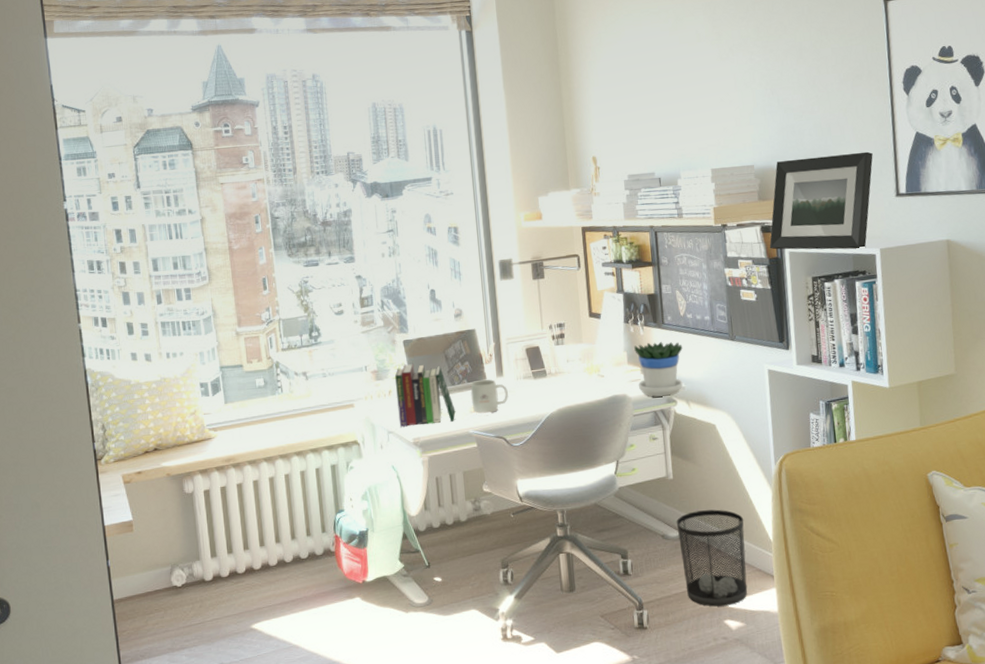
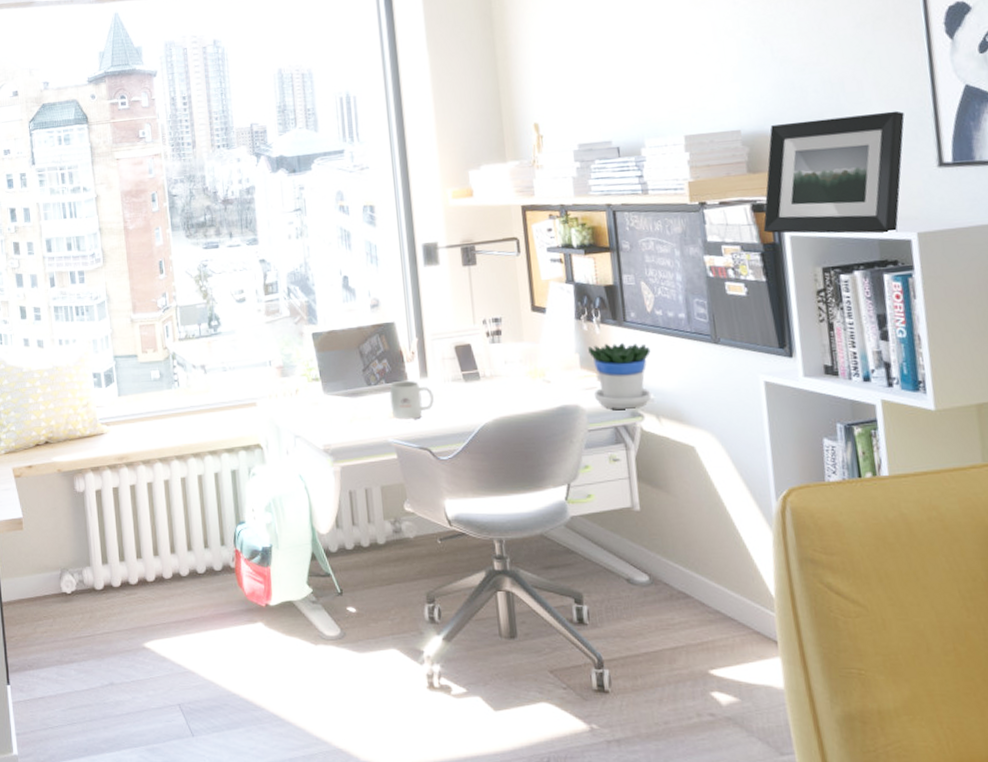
books: present [394,363,456,427] -> none [302,359,372,431]
waste bin: present [676,509,748,607] -> none [645,552,742,674]

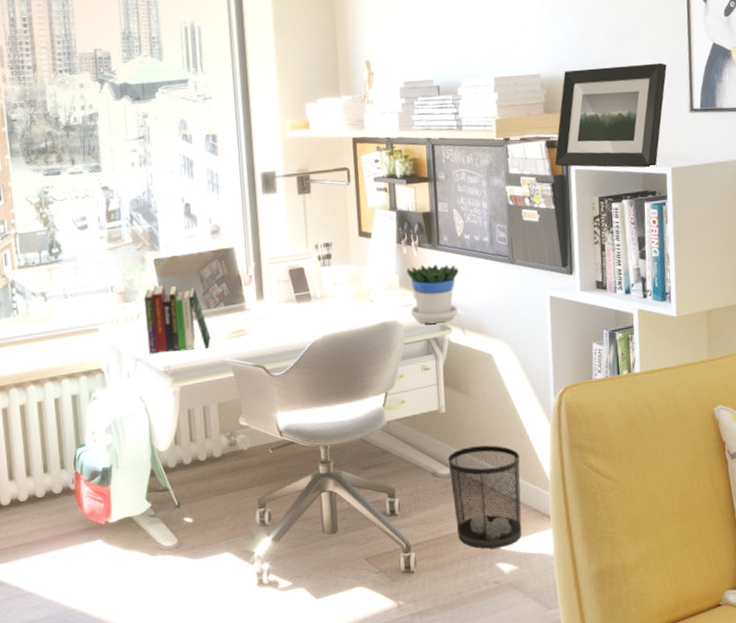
books: none [302,359,372,431] -> present [143,284,211,354]
mug: present [389,380,434,421] -> none [227,302,269,341]
waste bin: none [645,552,742,674] -> present [447,445,522,549]

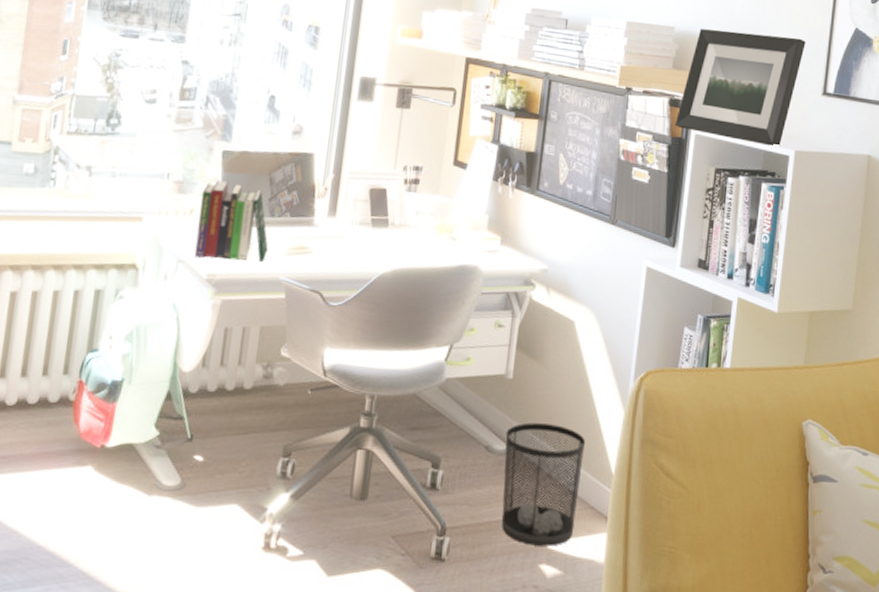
flowerpot: present [407,264,459,325] -> none [494,208,555,278]

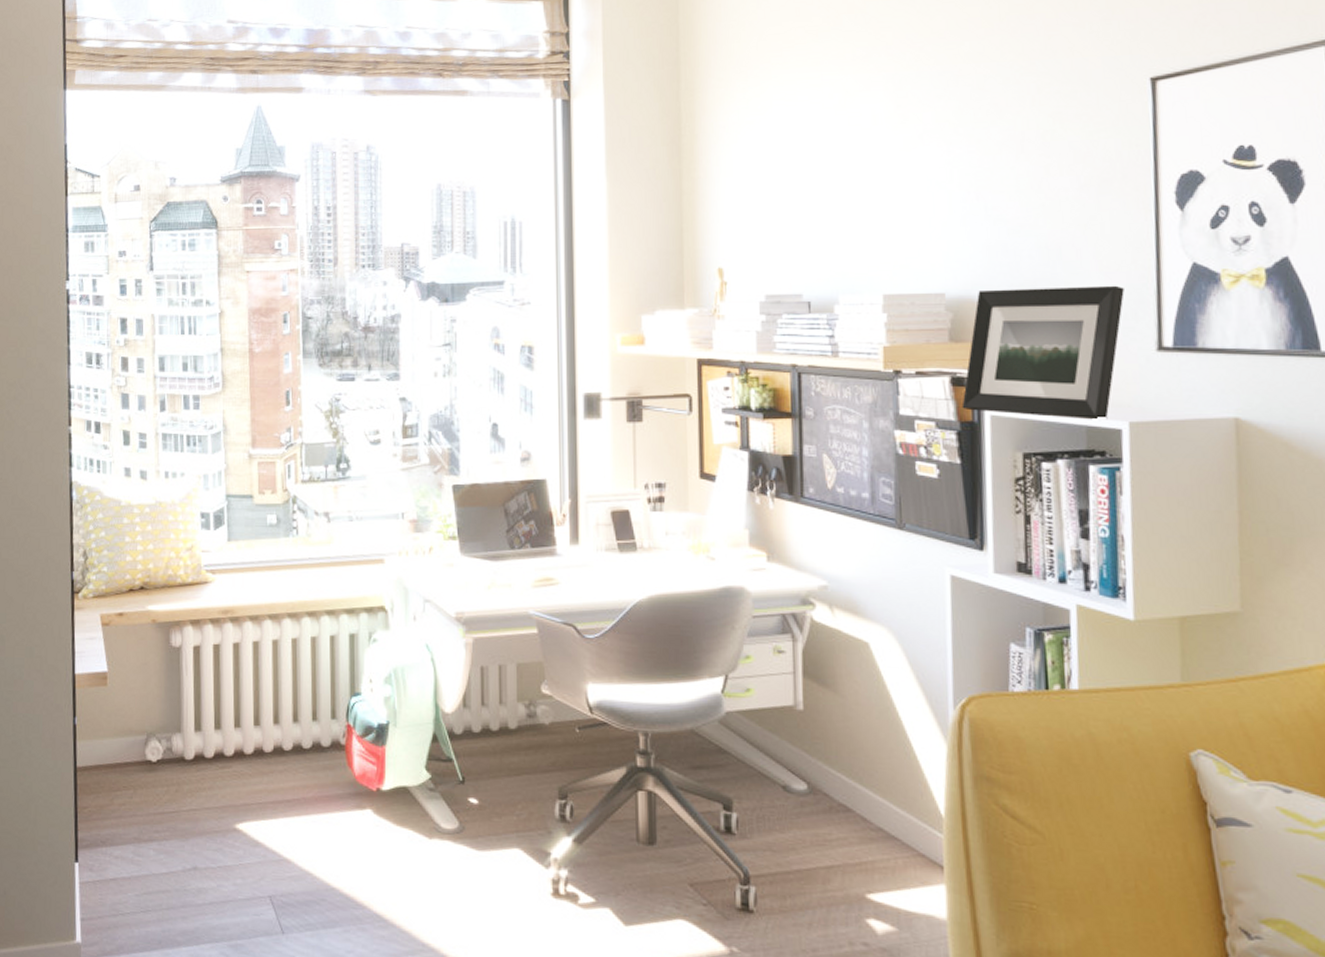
books: present [194,179,269,262] -> none [438,514,513,597]
waste bin: present [501,422,586,546] -> none [804,759,904,899]

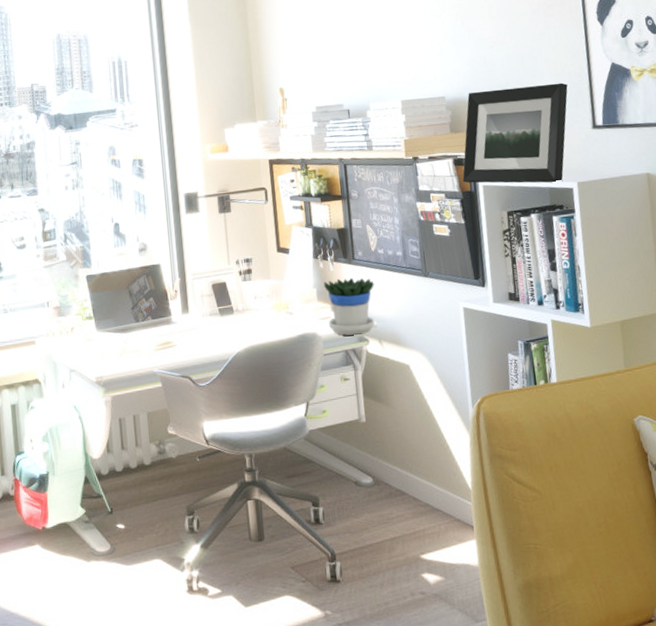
flowerpot: none [759,520,828,597] -> present [324,278,375,336]

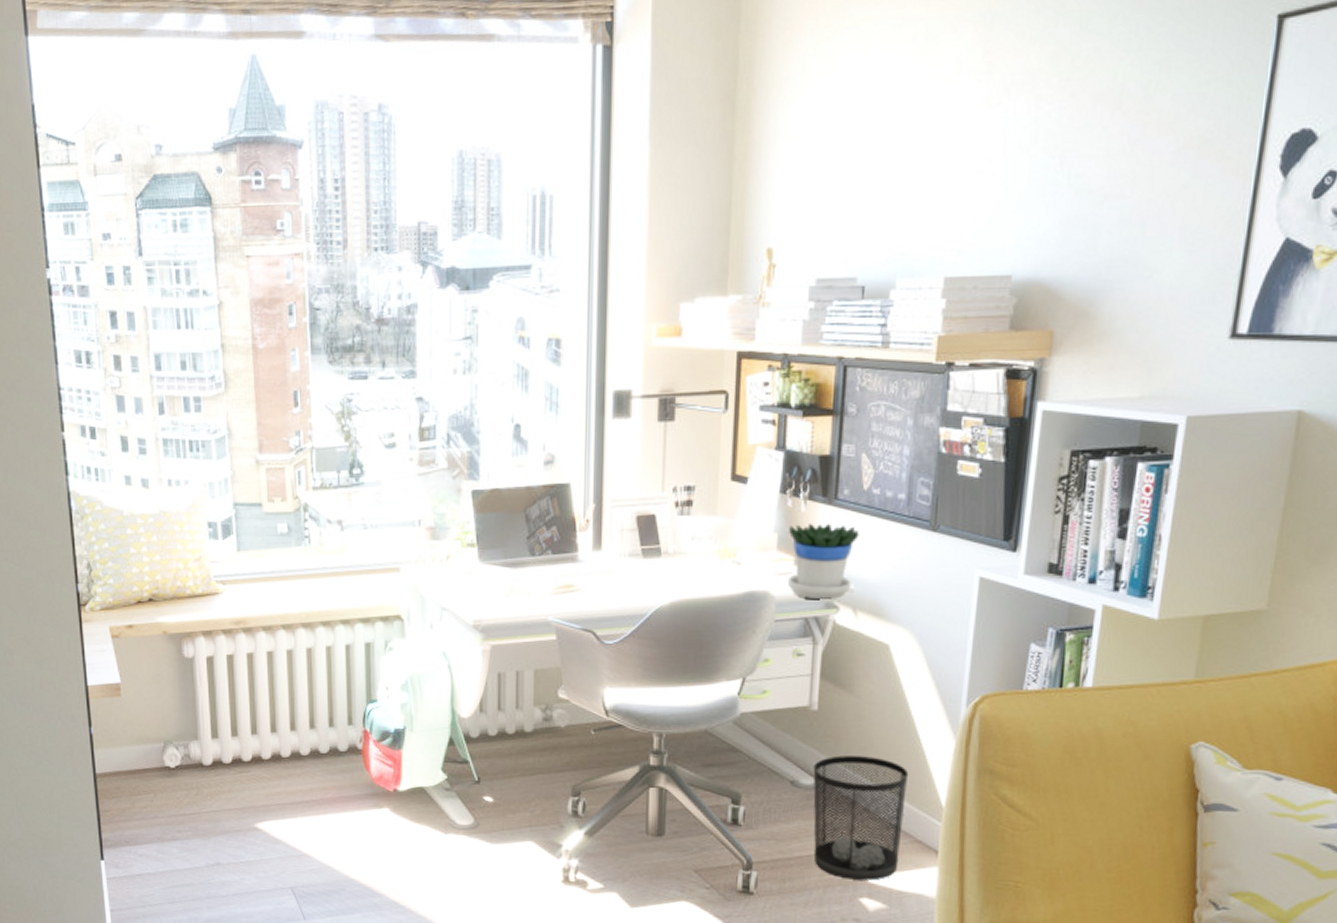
waste bin: none [369,454,446,559] -> present [813,755,909,881]
picture frame: present [462,82,568,184] -> none [1013,264,1206,415]

